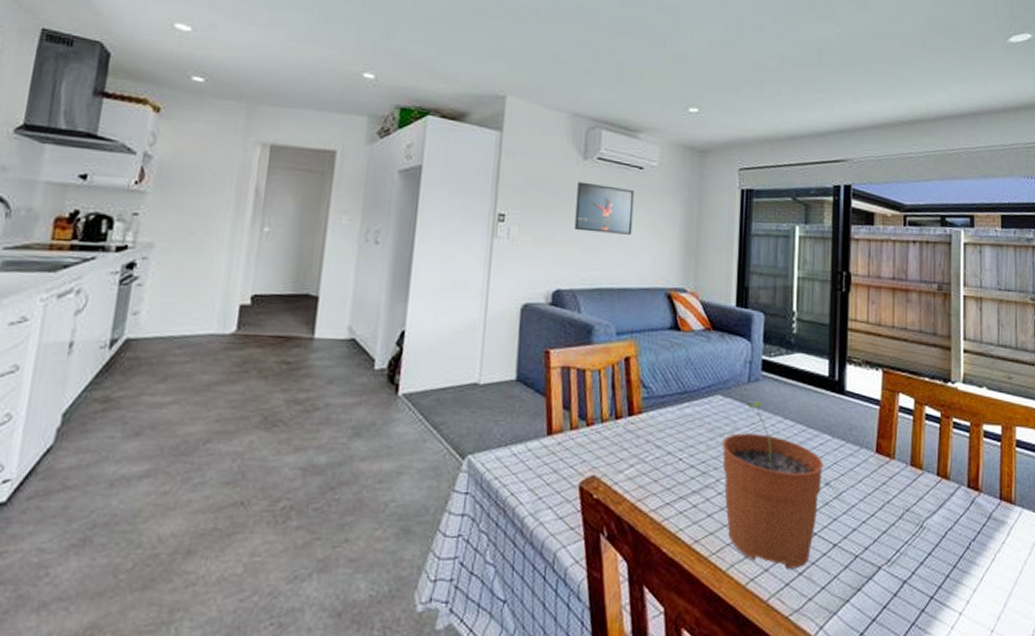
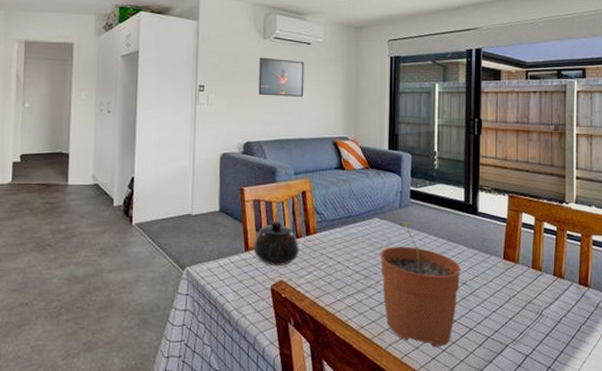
teapot: none [558,394,618,457] -> present [253,220,299,267]

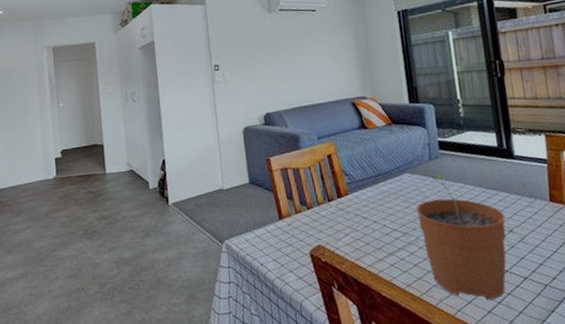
teapot: present [253,220,299,267] -> none [286,186,333,232]
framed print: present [258,57,305,97] -> none [267,28,316,67]

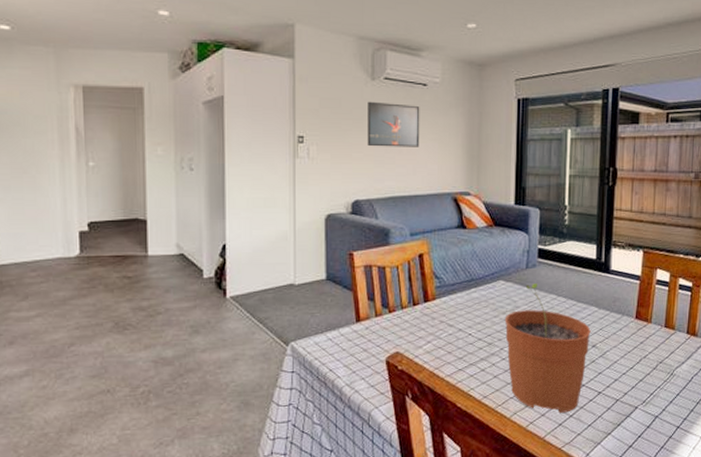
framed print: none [267,28,316,67] -> present [367,101,420,147]

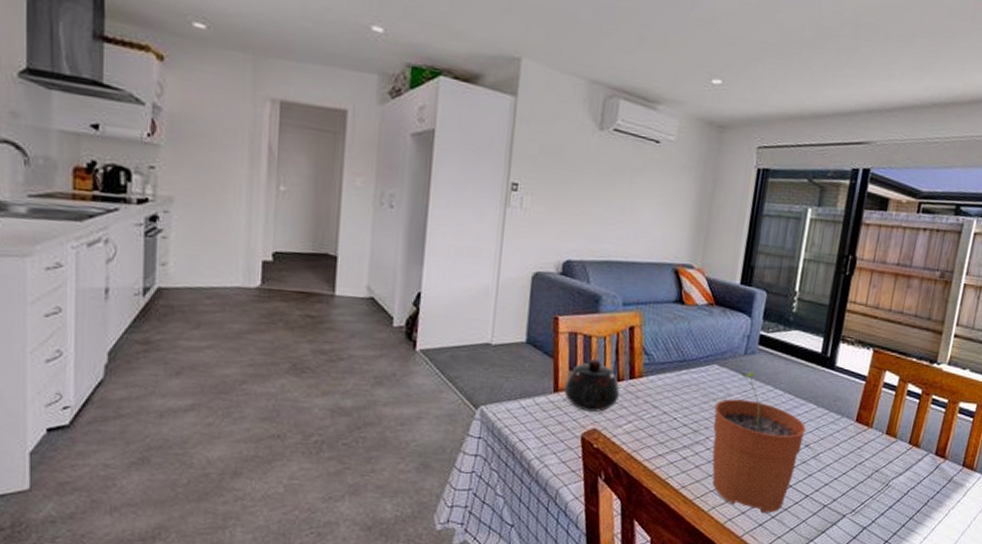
teapot: none [365,287,416,337] -> present [563,358,620,413]
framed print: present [367,101,420,147] -> none [587,153,650,210]

